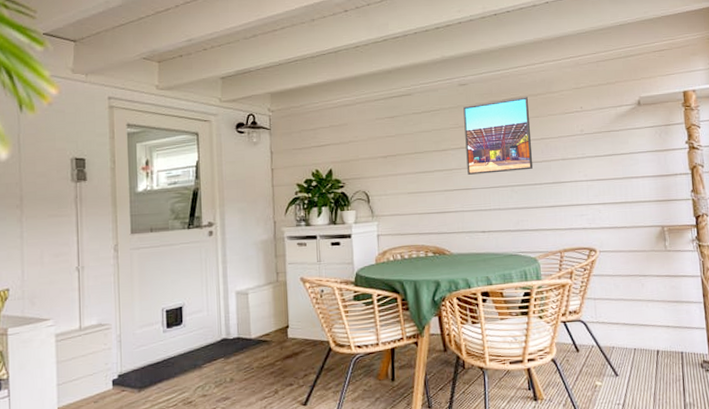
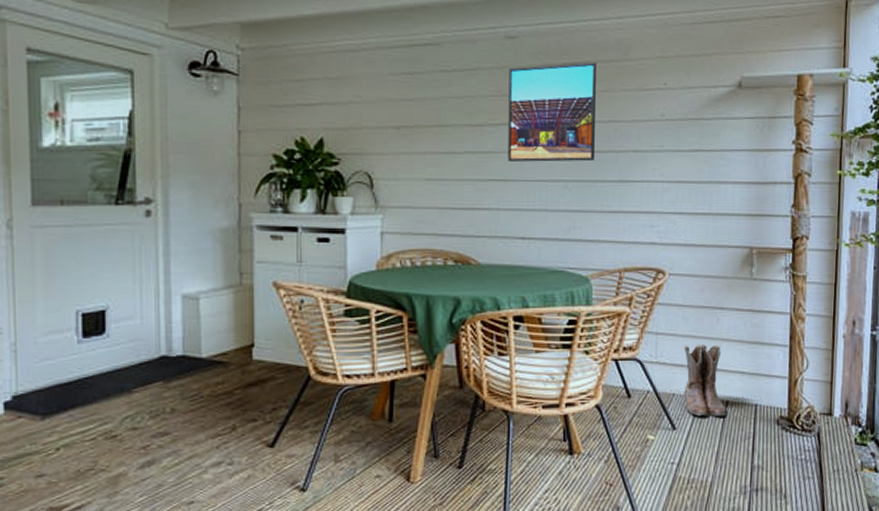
boots: none [617,305,658,364] -> present [684,343,726,417]

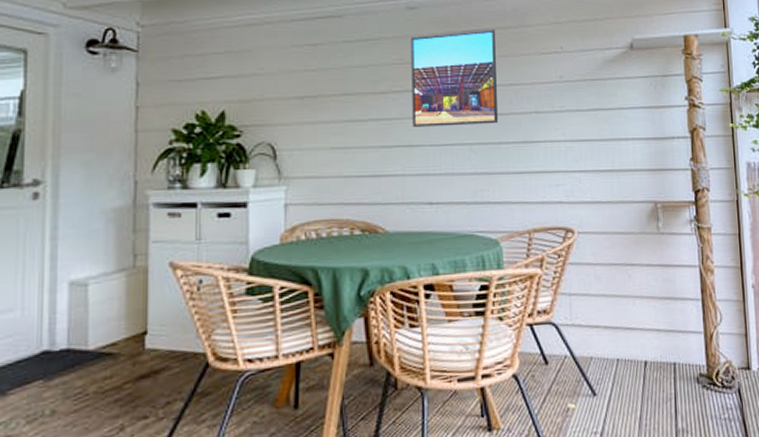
boots: present [684,343,726,417] -> none [598,302,646,380]

